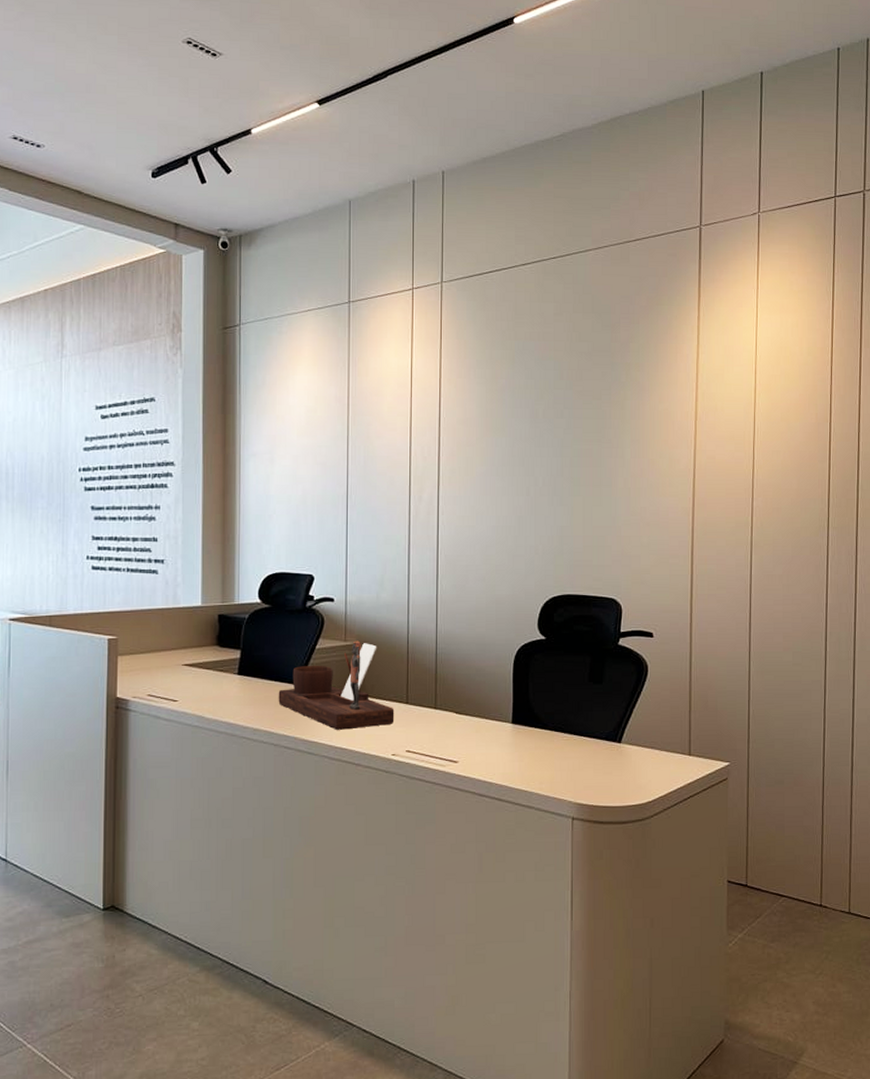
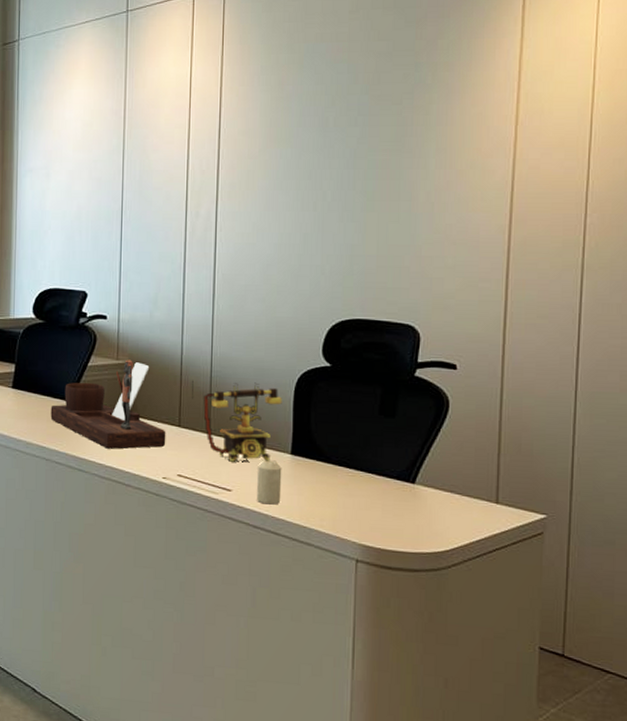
telephone: none [418,657,503,734] -> present [192,380,282,462]
candle: none [482,730,504,773] -> present [257,460,282,505]

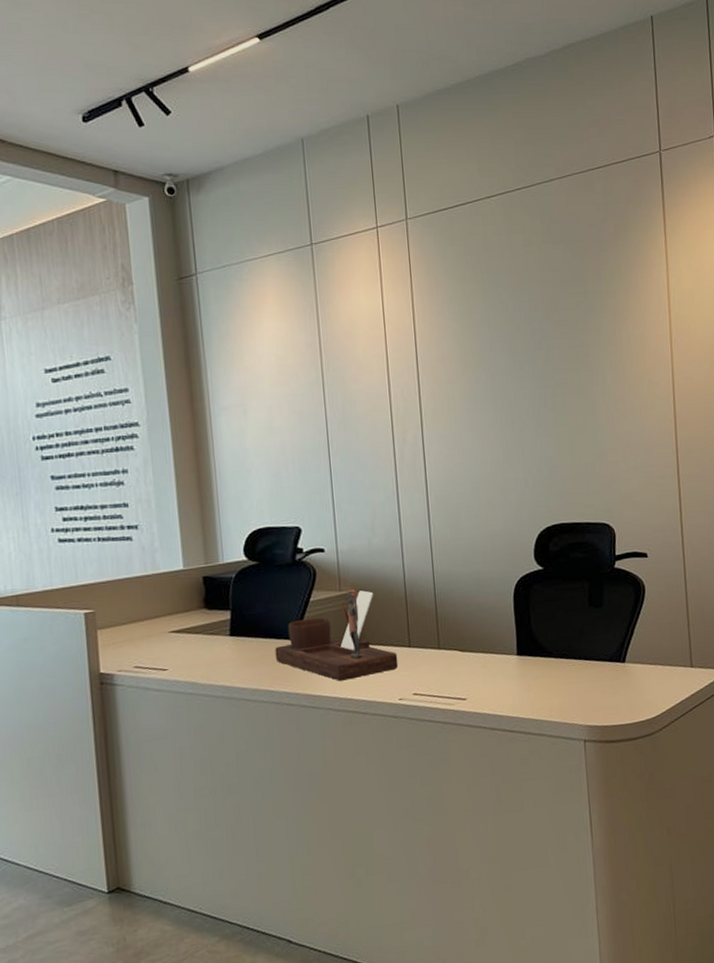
telephone: present [192,380,282,462] -> none [417,593,504,672]
candle: present [257,460,282,505] -> none [488,663,513,706]

